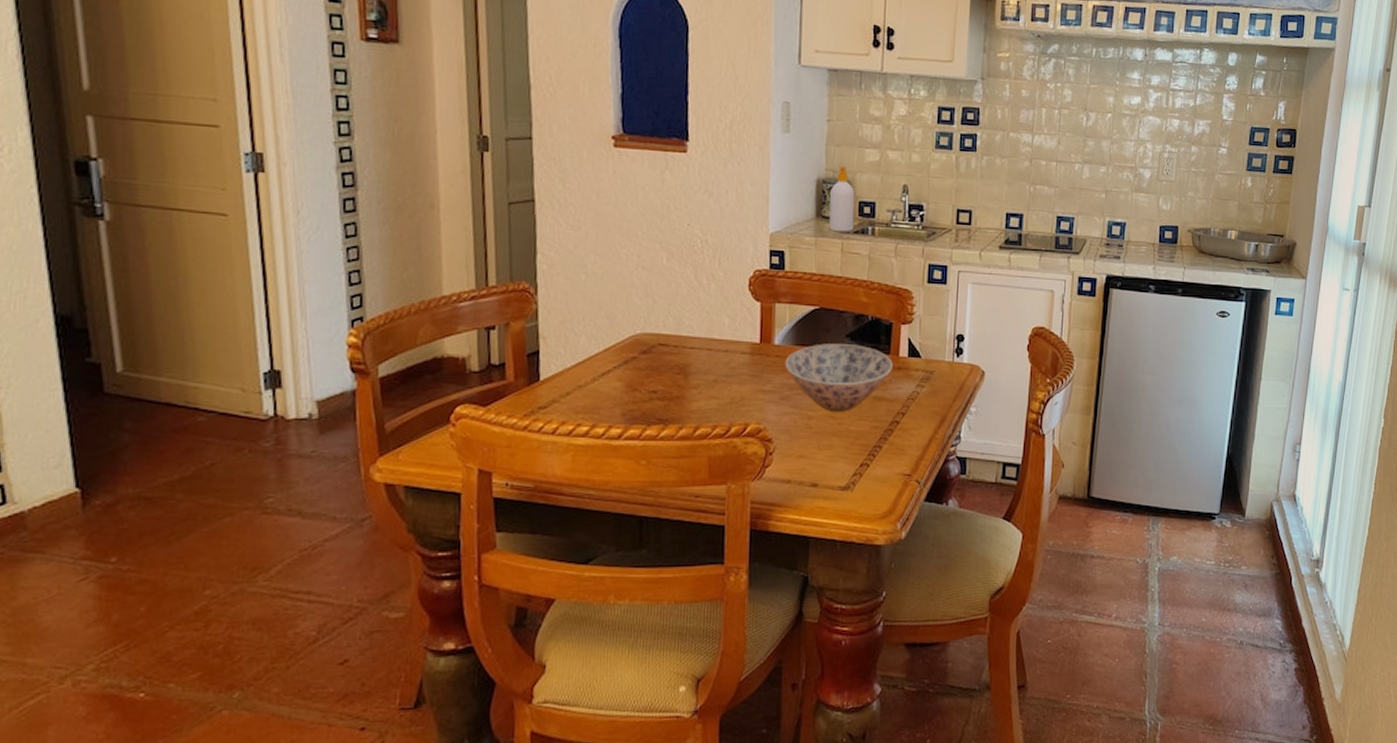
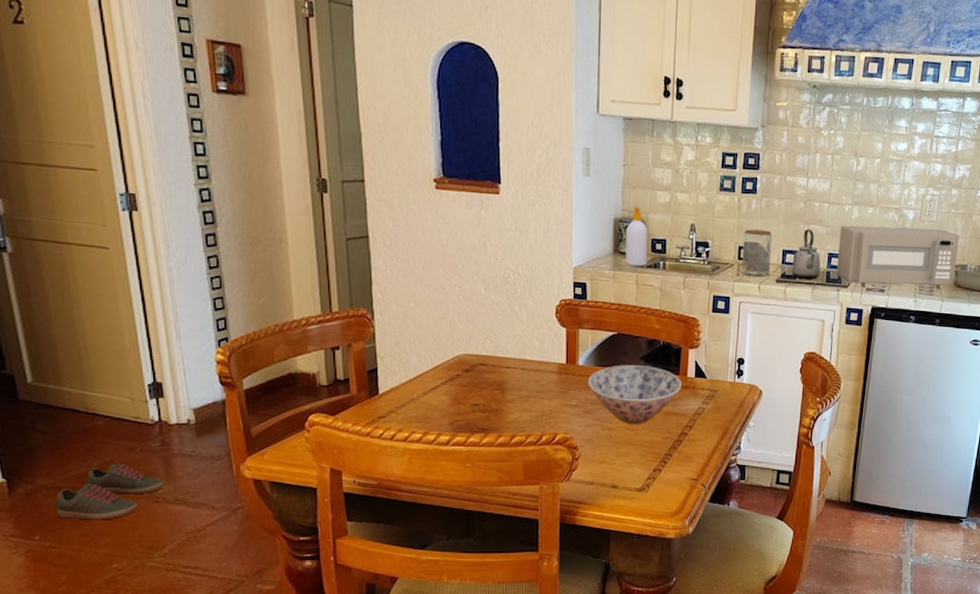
shoe: none [139,467,277,537] -> present [56,463,165,520]
jar: none [960,190,995,243] -> present [742,229,773,277]
kettle: none [1016,190,1049,246] -> present [791,229,821,279]
microwave: none [1066,185,1202,255] -> present [836,225,960,289]

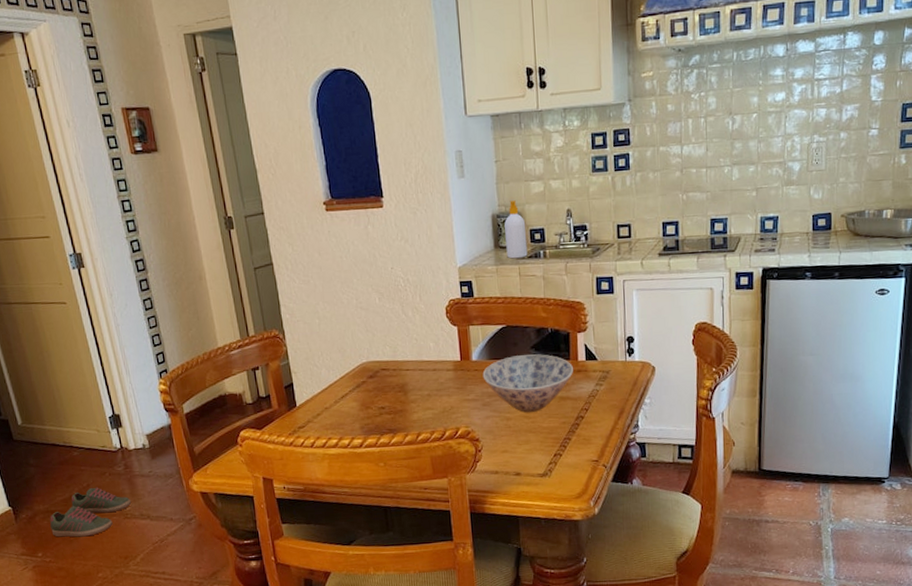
jar: present [742,229,773,277] -> none [620,205,651,253]
kettle: present [791,229,821,279] -> none [673,198,705,249]
microwave: present [836,225,960,289] -> none [721,176,854,249]

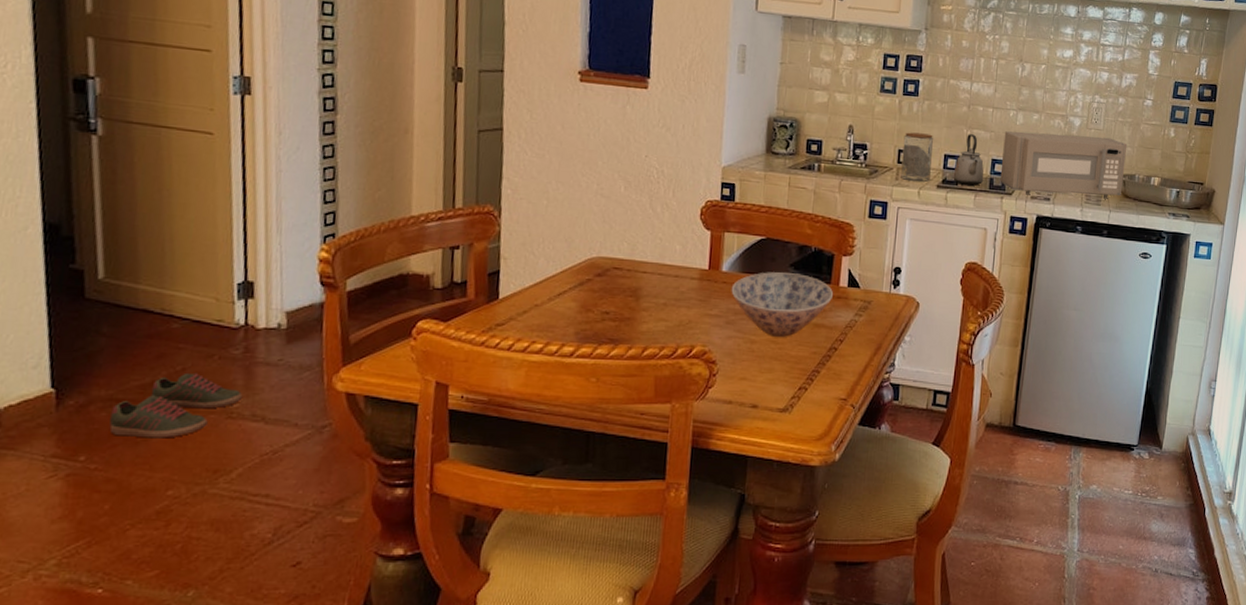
soap bottle: present [504,200,528,259] -> none [778,106,804,168]
jar: none [620,205,651,253] -> present [901,132,934,182]
kettle: none [673,198,705,249] -> present [953,134,984,186]
microwave: none [721,176,854,249] -> present [1000,131,1128,199]

